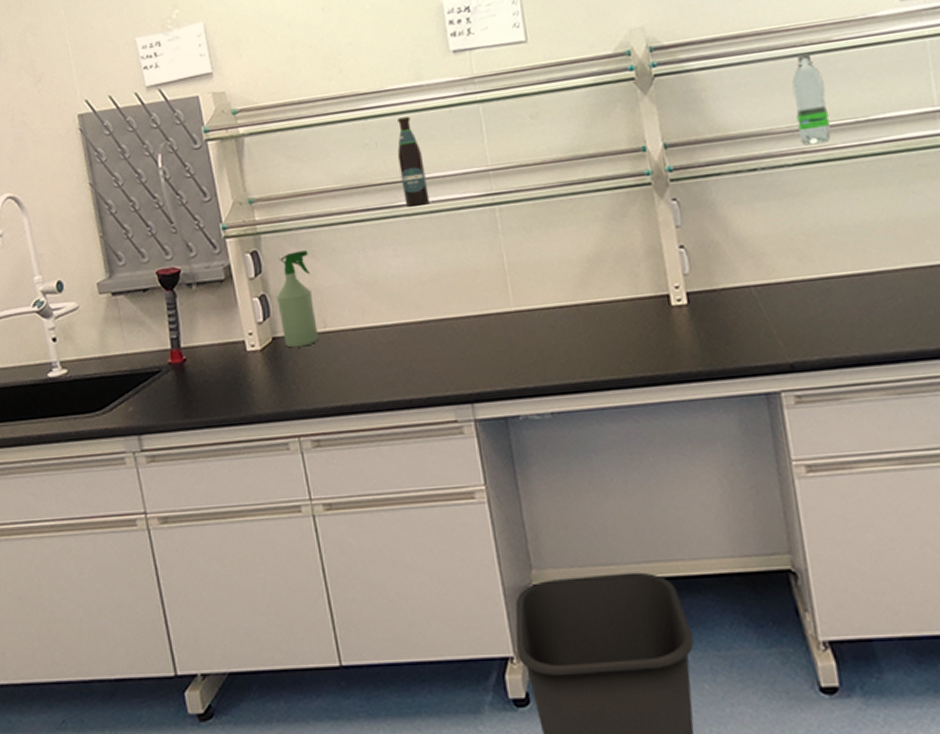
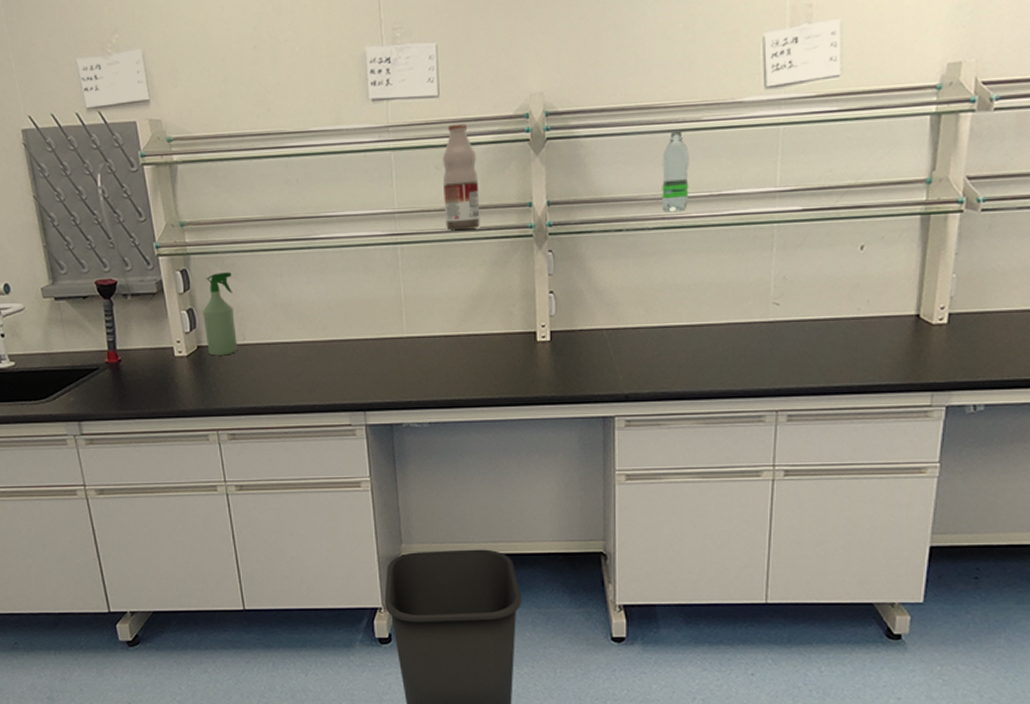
bottle: present [397,117,430,208] -> none [315,158,341,241]
beverage bottle: none [537,67,589,186] -> present [443,123,480,231]

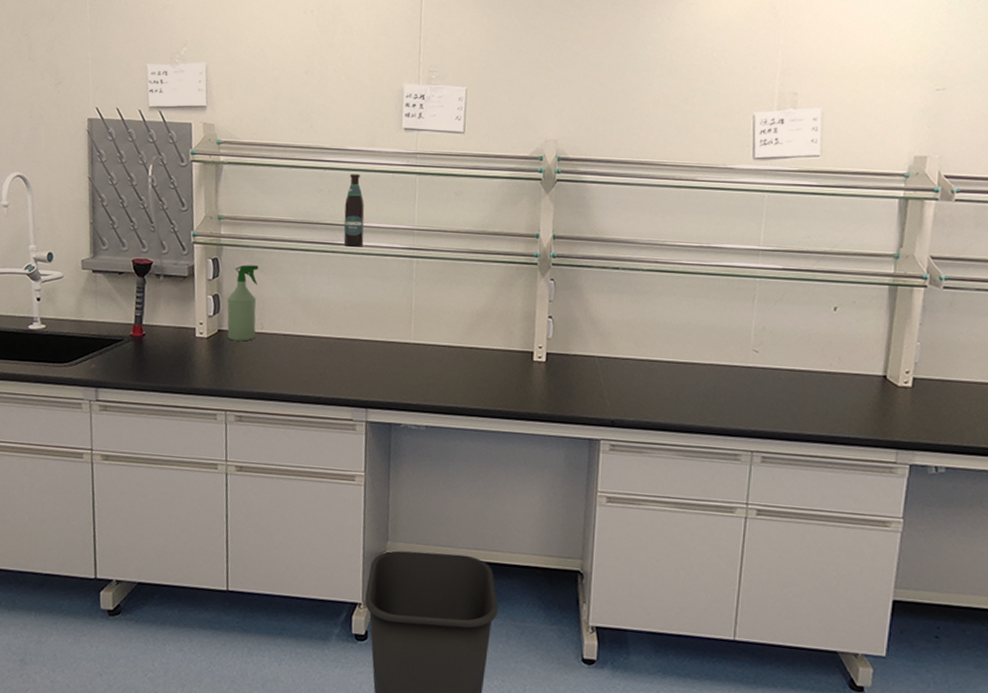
bottle: none [315,158,341,241] -> present [343,174,365,248]
beverage bottle: present [443,123,480,231] -> none [459,158,493,252]
bottle: present [662,130,689,213] -> none [656,186,683,258]

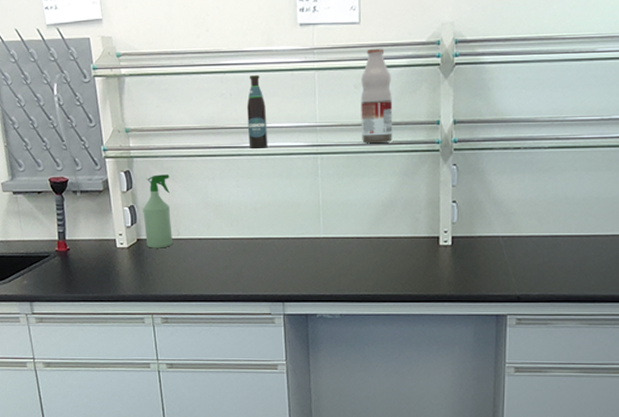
beverage bottle: none [459,158,493,252] -> present [361,48,393,144]

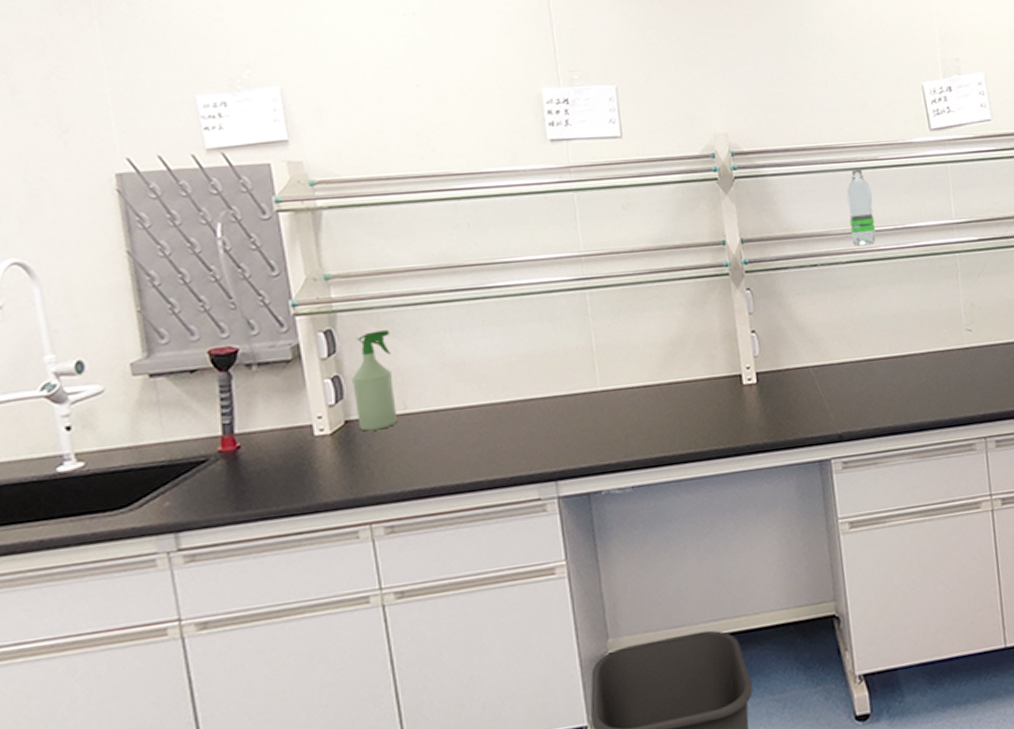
bottle: present [246,75,268,150] -> none [489,200,521,290]
beverage bottle: present [361,48,393,144] -> none [629,163,674,273]
bottle: none [557,60,583,134] -> present [846,169,876,247]

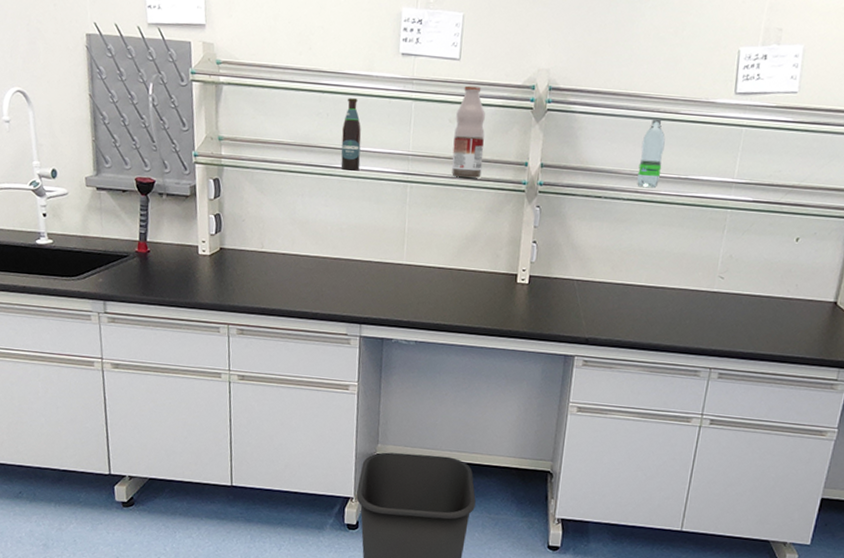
spray bottle: present [350,330,397,431] -> none [227,185,259,260]
bottle: none [489,200,521,290] -> present [340,98,362,172]
beverage bottle: none [629,163,674,273] -> present [451,85,486,179]

